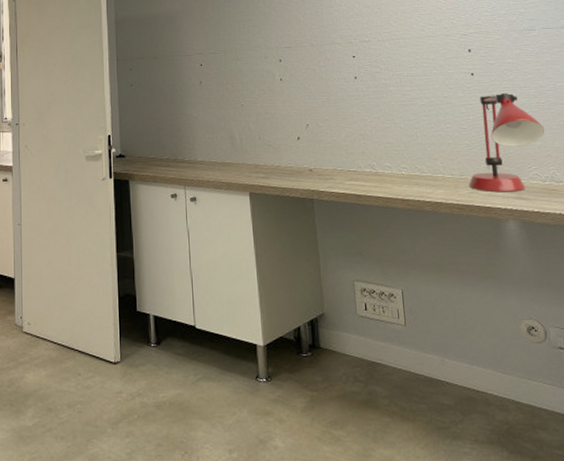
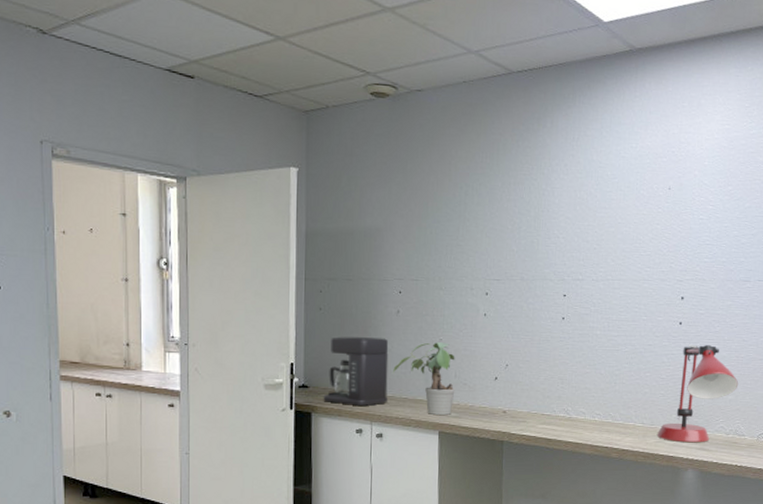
coffee maker: none [139,107,199,172] -> present [323,337,389,407]
potted plant: none [200,107,261,176] -> present [392,341,455,415]

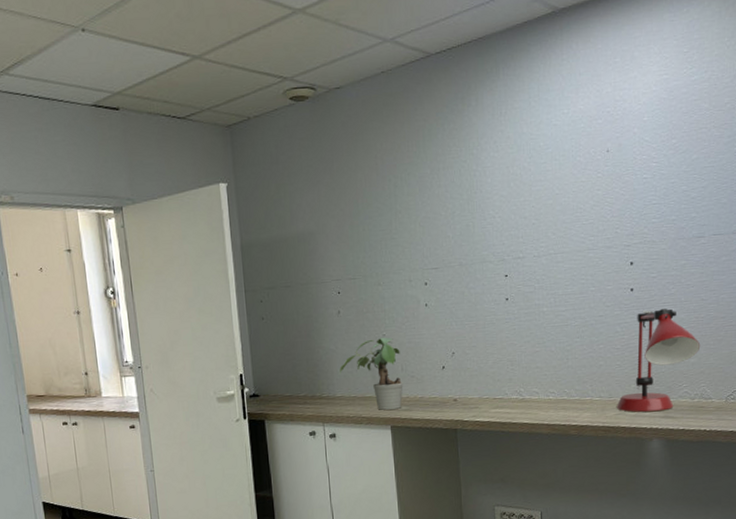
coffee maker: present [323,337,389,407] -> none [274,340,338,410]

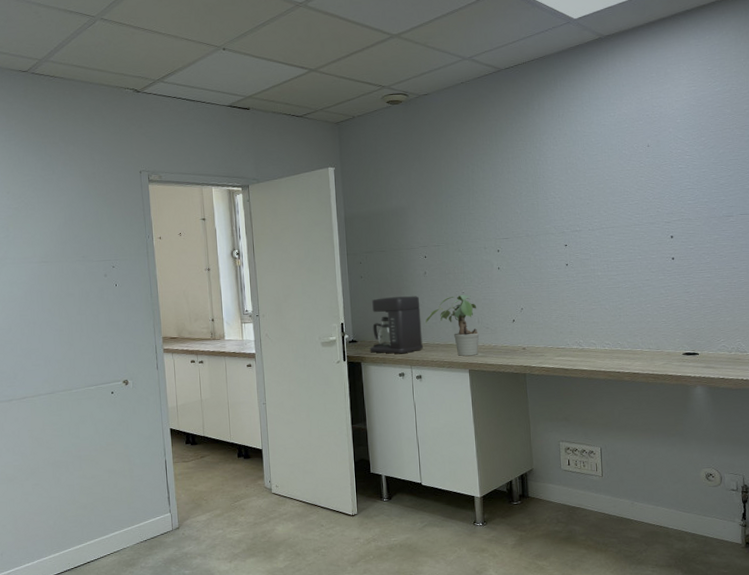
coffee maker: none [274,340,338,410] -> present [369,296,424,354]
desk lamp: present [616,308,701,413] -> none [663,275,735,363]

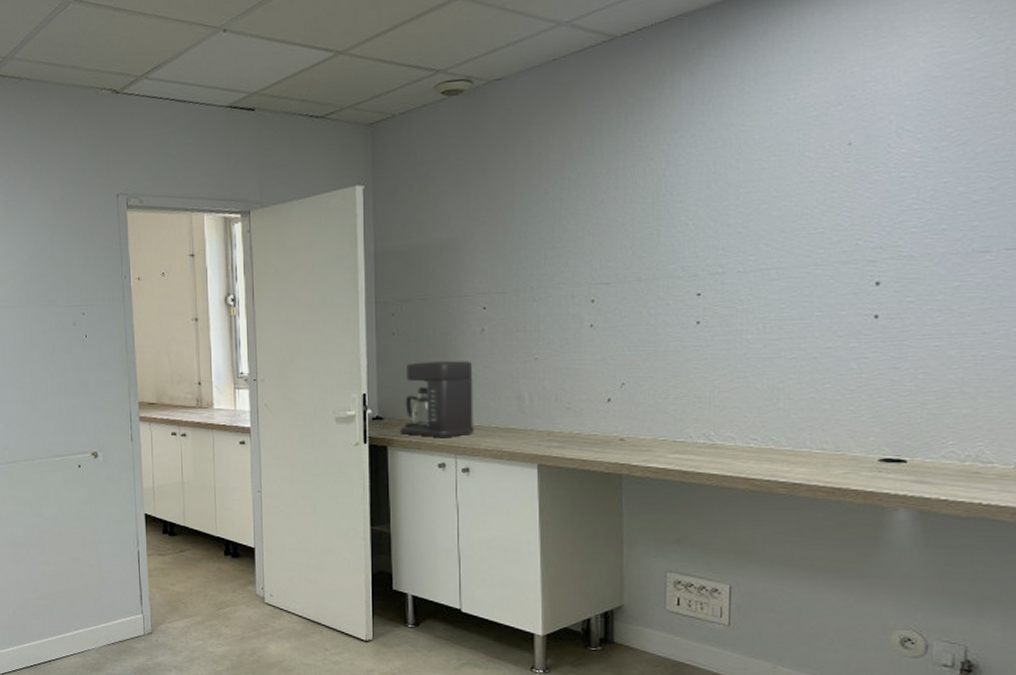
potted plant: present [425,294,480,356] -> none [478,360,556,445]

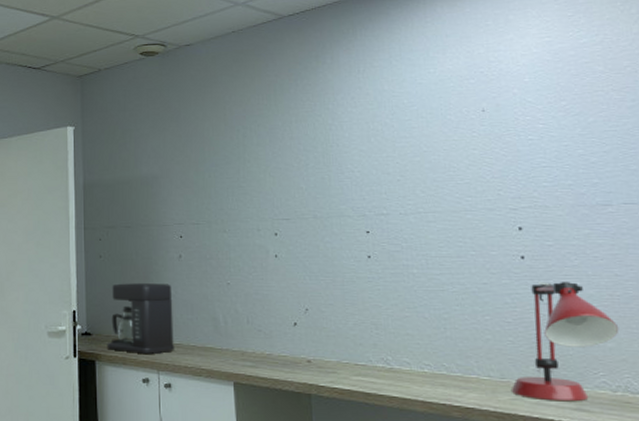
desk lamp: none [845,342,978,474] -> present [510,282,619,402]

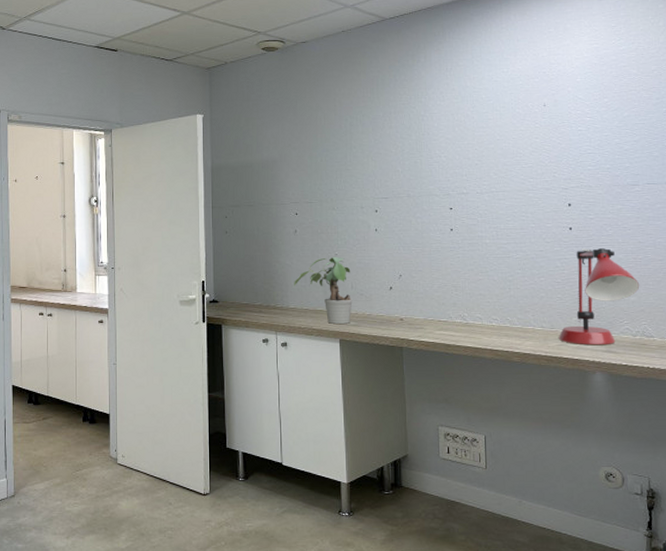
coffee maker: present [107,283,175,355] -> none [232,255,291,318]
potted plant: none [177,285,249,364] -> present [293,256,353,324]

